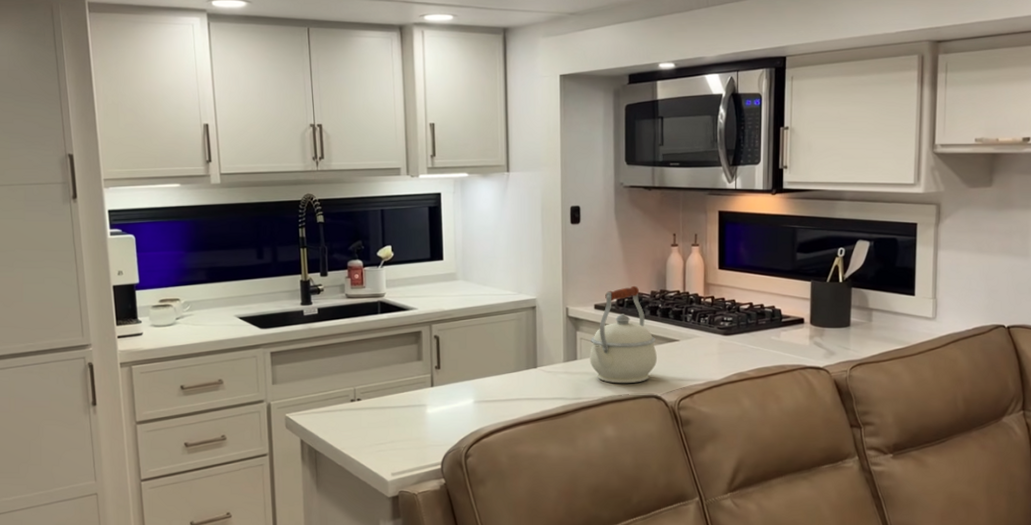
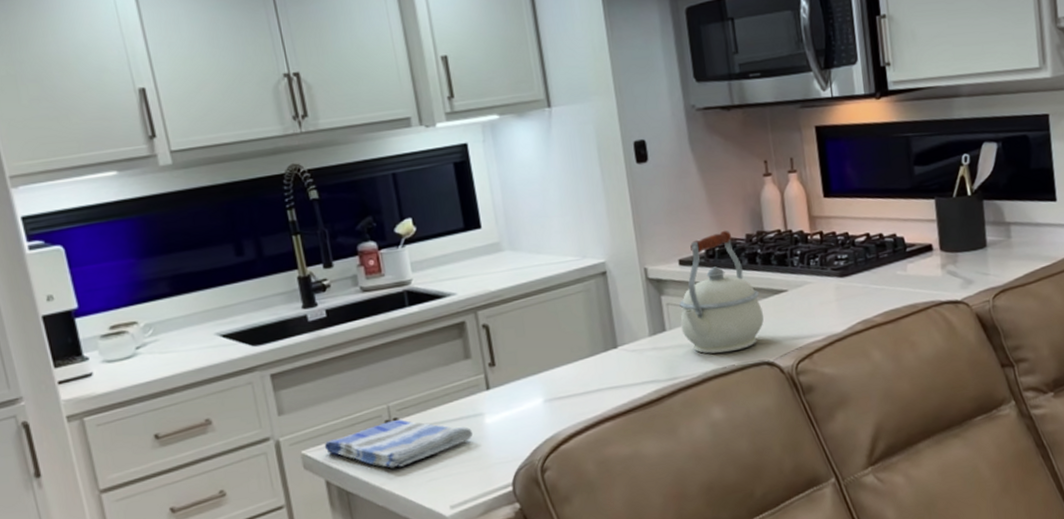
dish towel: none [303,401,416,437] -> present [324,419,473,468]

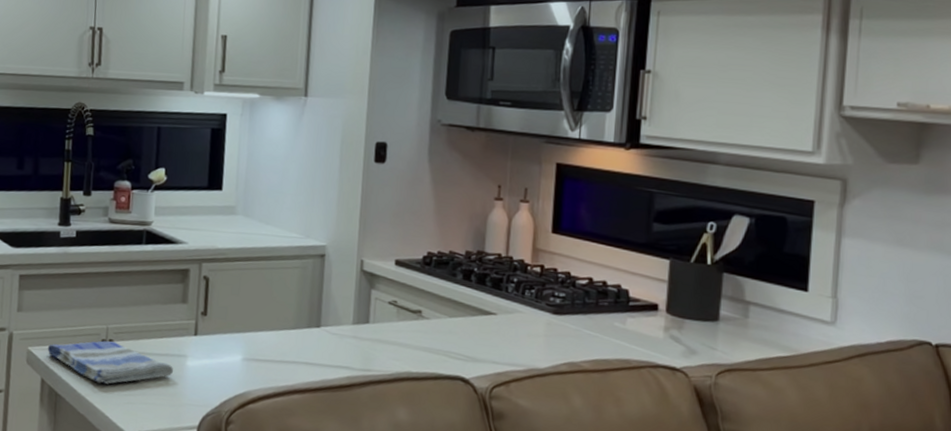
kettle: present [679,230,764,354] -> none [384,242,468,360]

